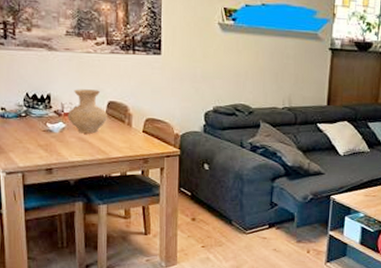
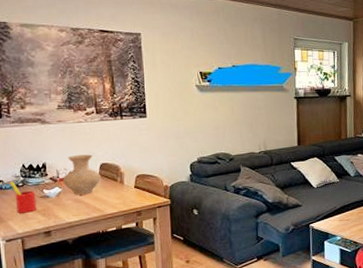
straw: none [12,110,39,146] -> present [9,181,37,213]

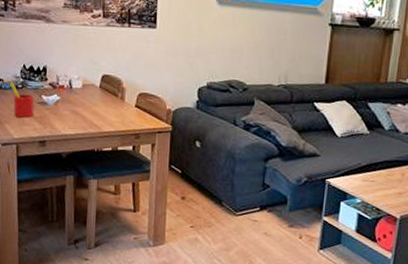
vase: present [63,154,100,196] -> none [62,61,101,107]

